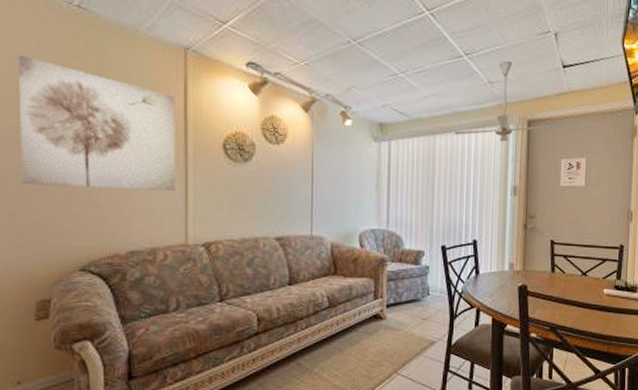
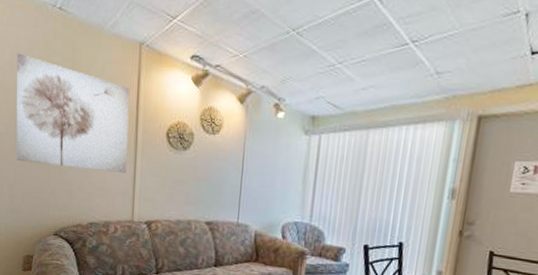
ceiling fan: present [454,60,559,141] -> none [390,47,517,139]

